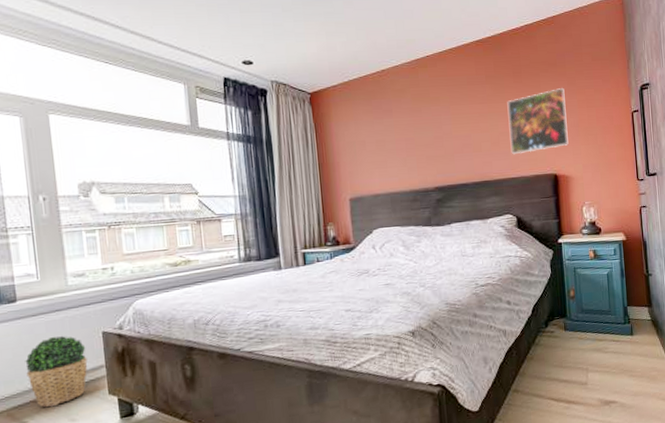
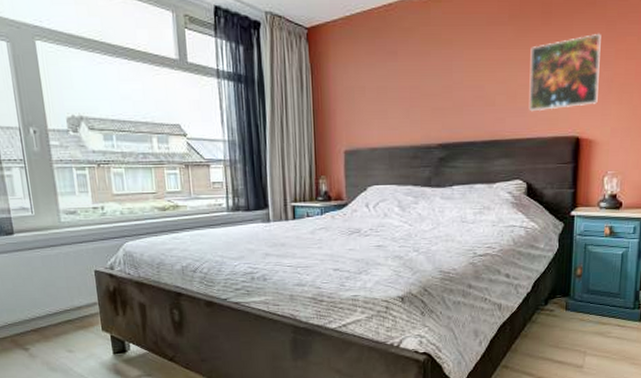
potted plant: present [25,335,88,408] -> none [24,270,82,338]

